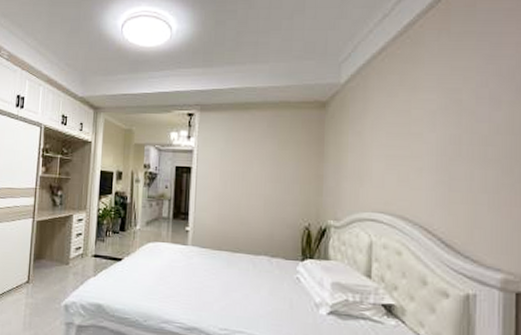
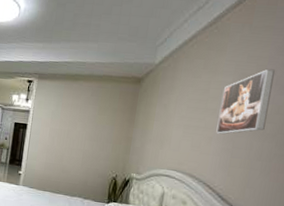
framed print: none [426,81,486,164] -> present [216,69,275,135]

